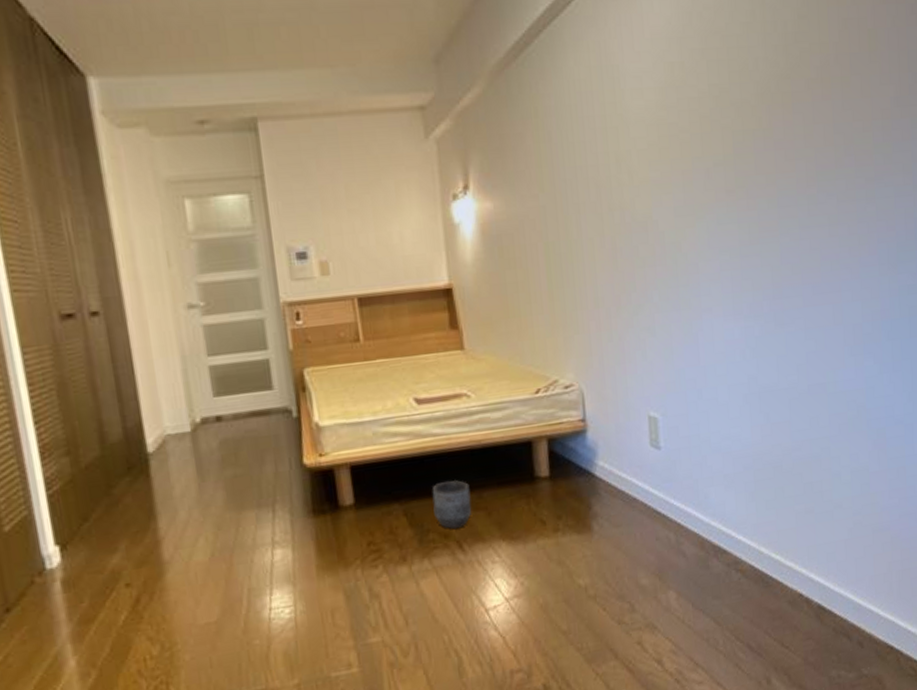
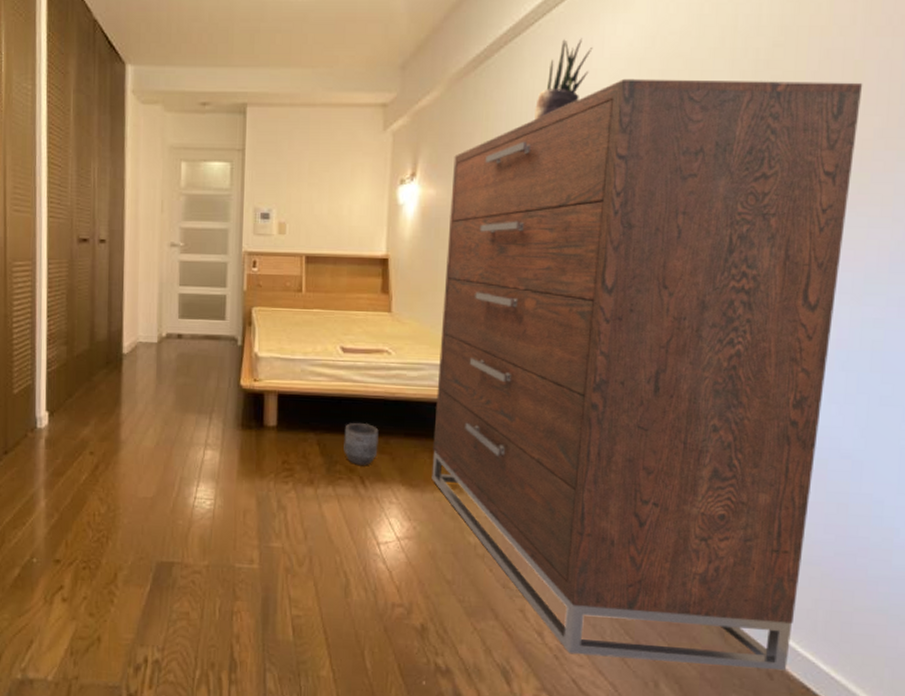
dresser: none [507,51,877,674] -> present [432,78,863,671]
potted plant: none [584,17,633,113] -> present [535,38,593,120]

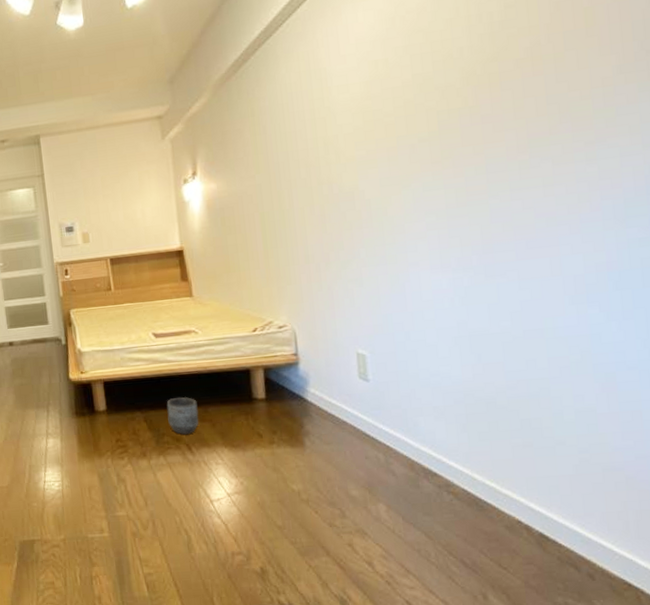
dresser: present [432,78,863,671] -> none [228,26,607,579]
potted plant: present [535,38,593,120] -> none [294,30,339,108]

